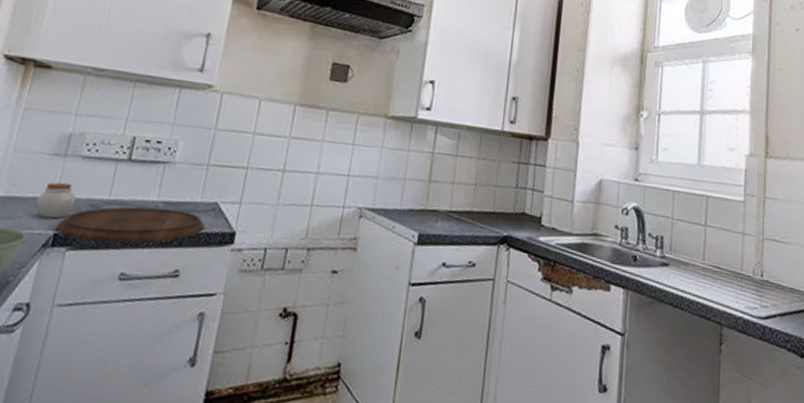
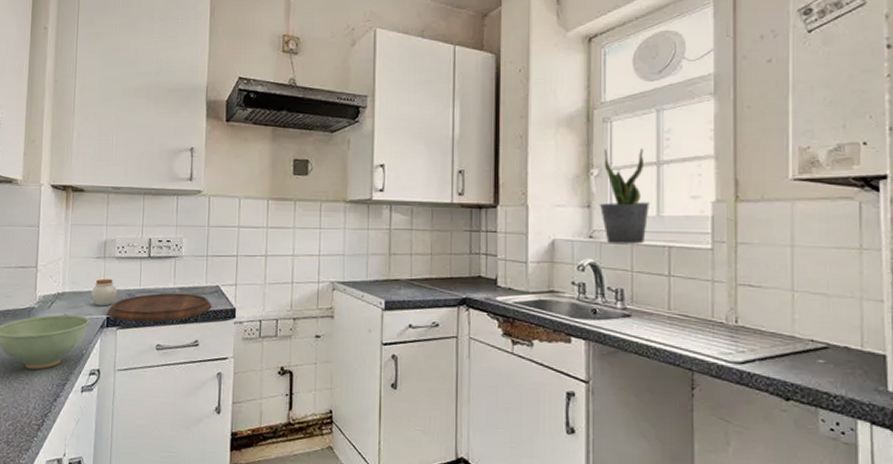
potted plant: none [646,92,692,192] -> present [599,148,649,245]

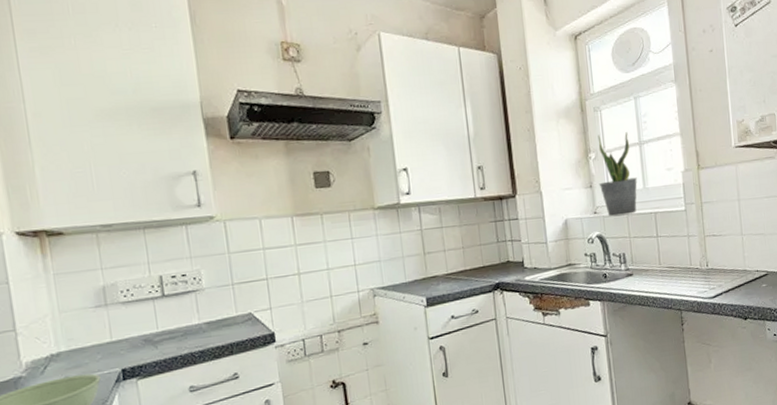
jar: present [91,278,118,306] -> none [96,326,131,360]
cutting board: present [108,293,212,323] -> none [122,325,247,370]

